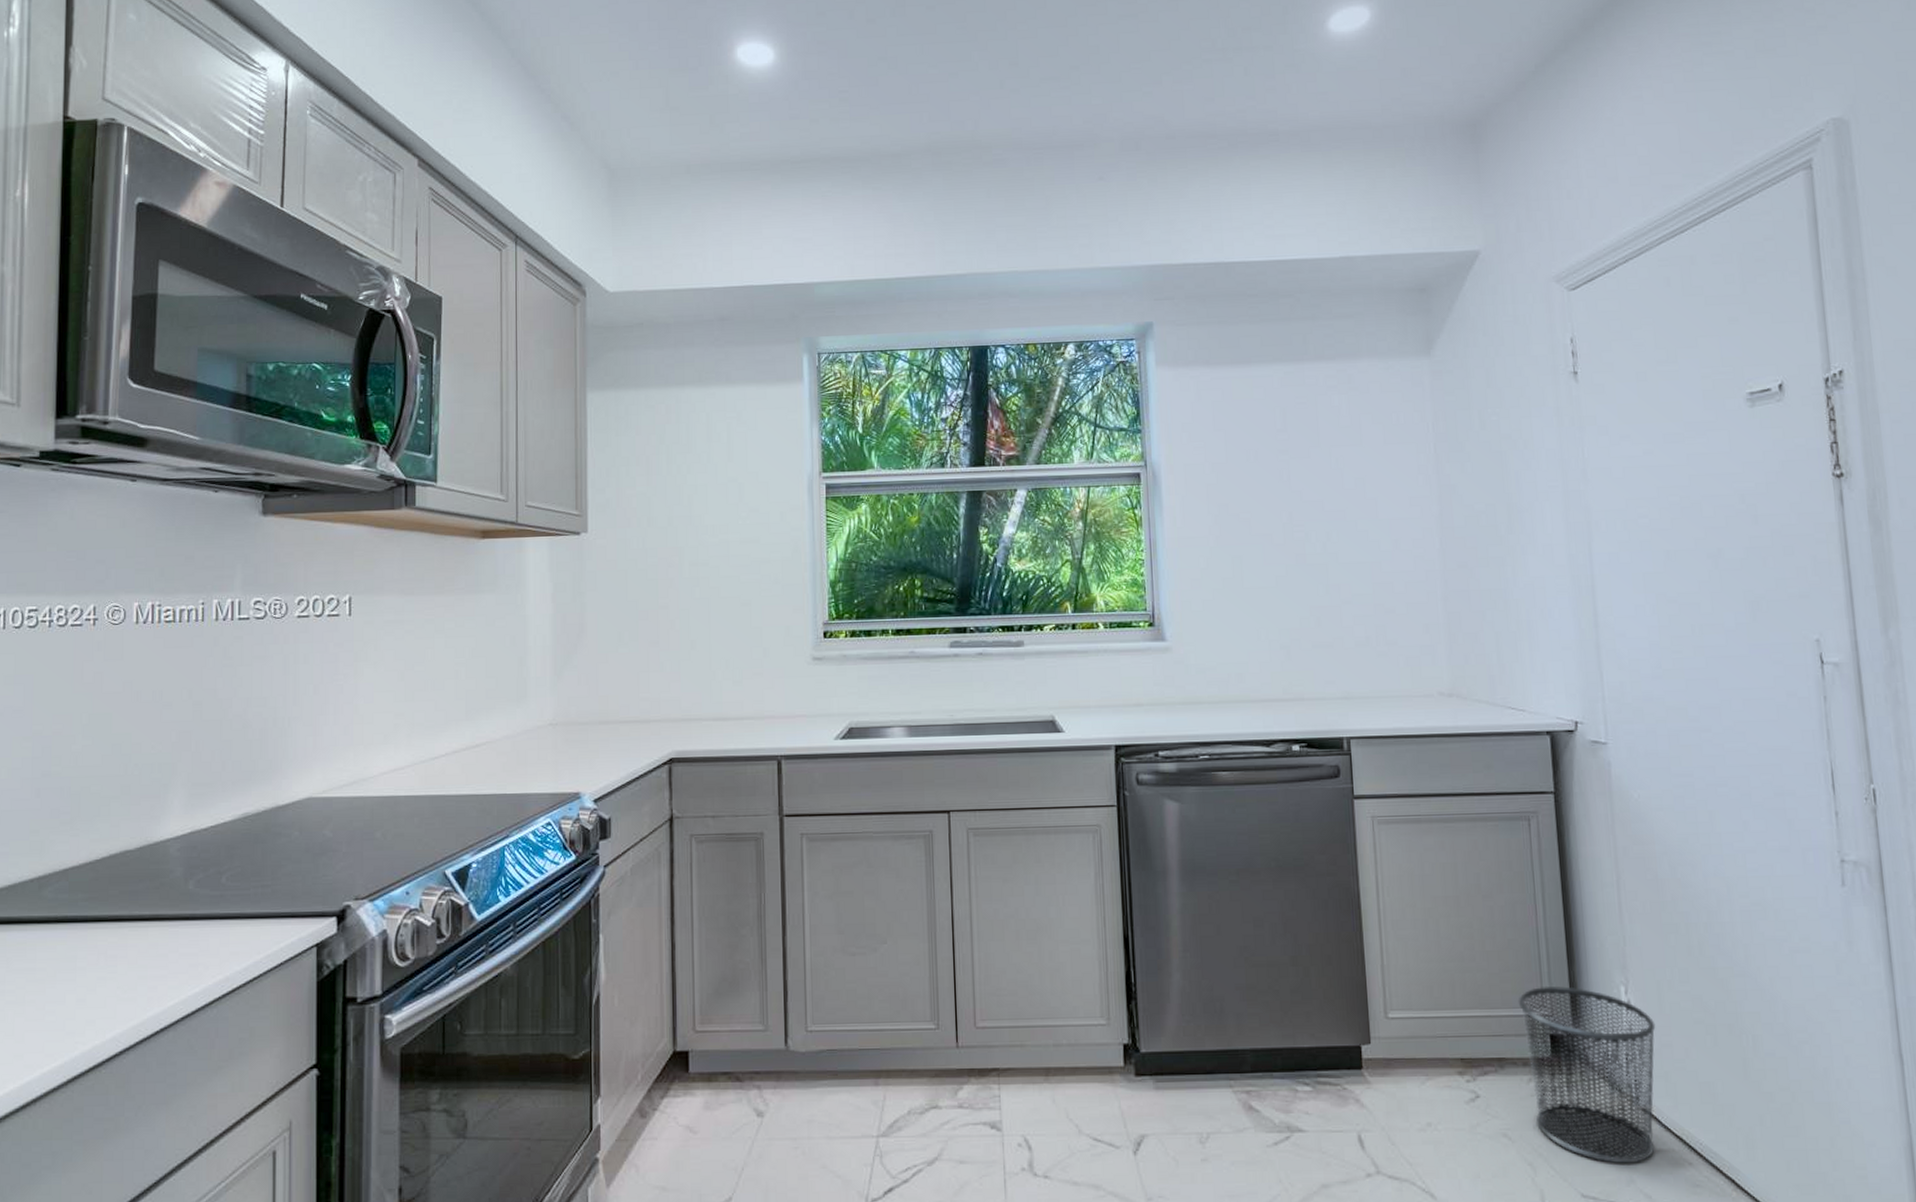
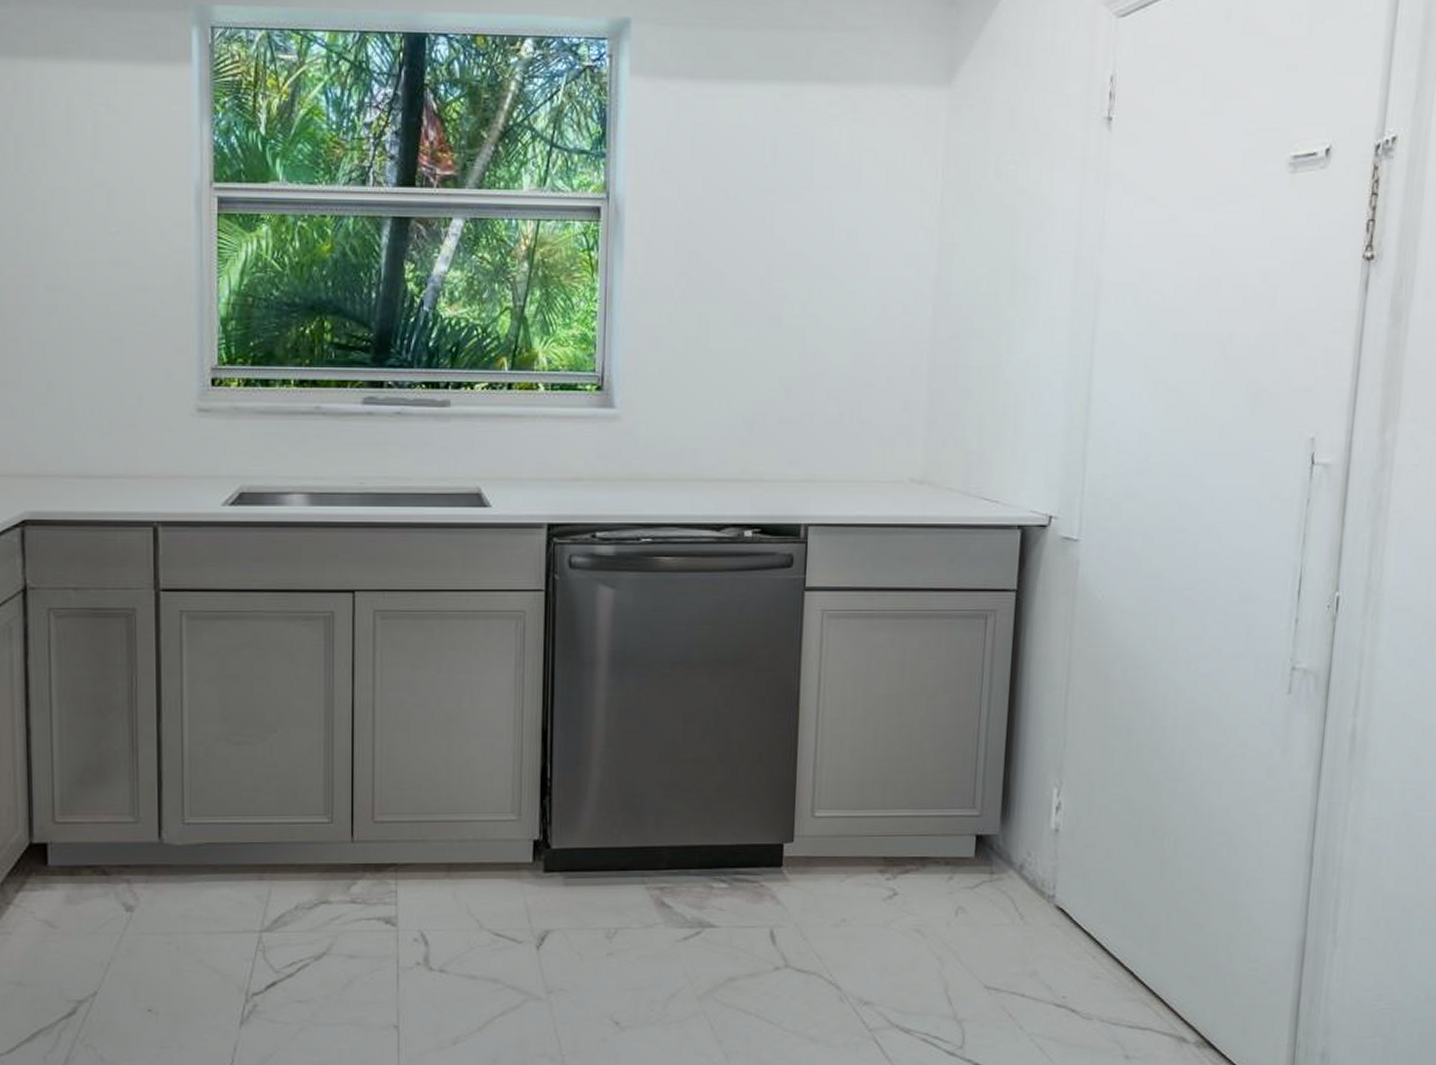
waste bin: present [1518,985,1656,1164] -> none [948,787,1082,958]

